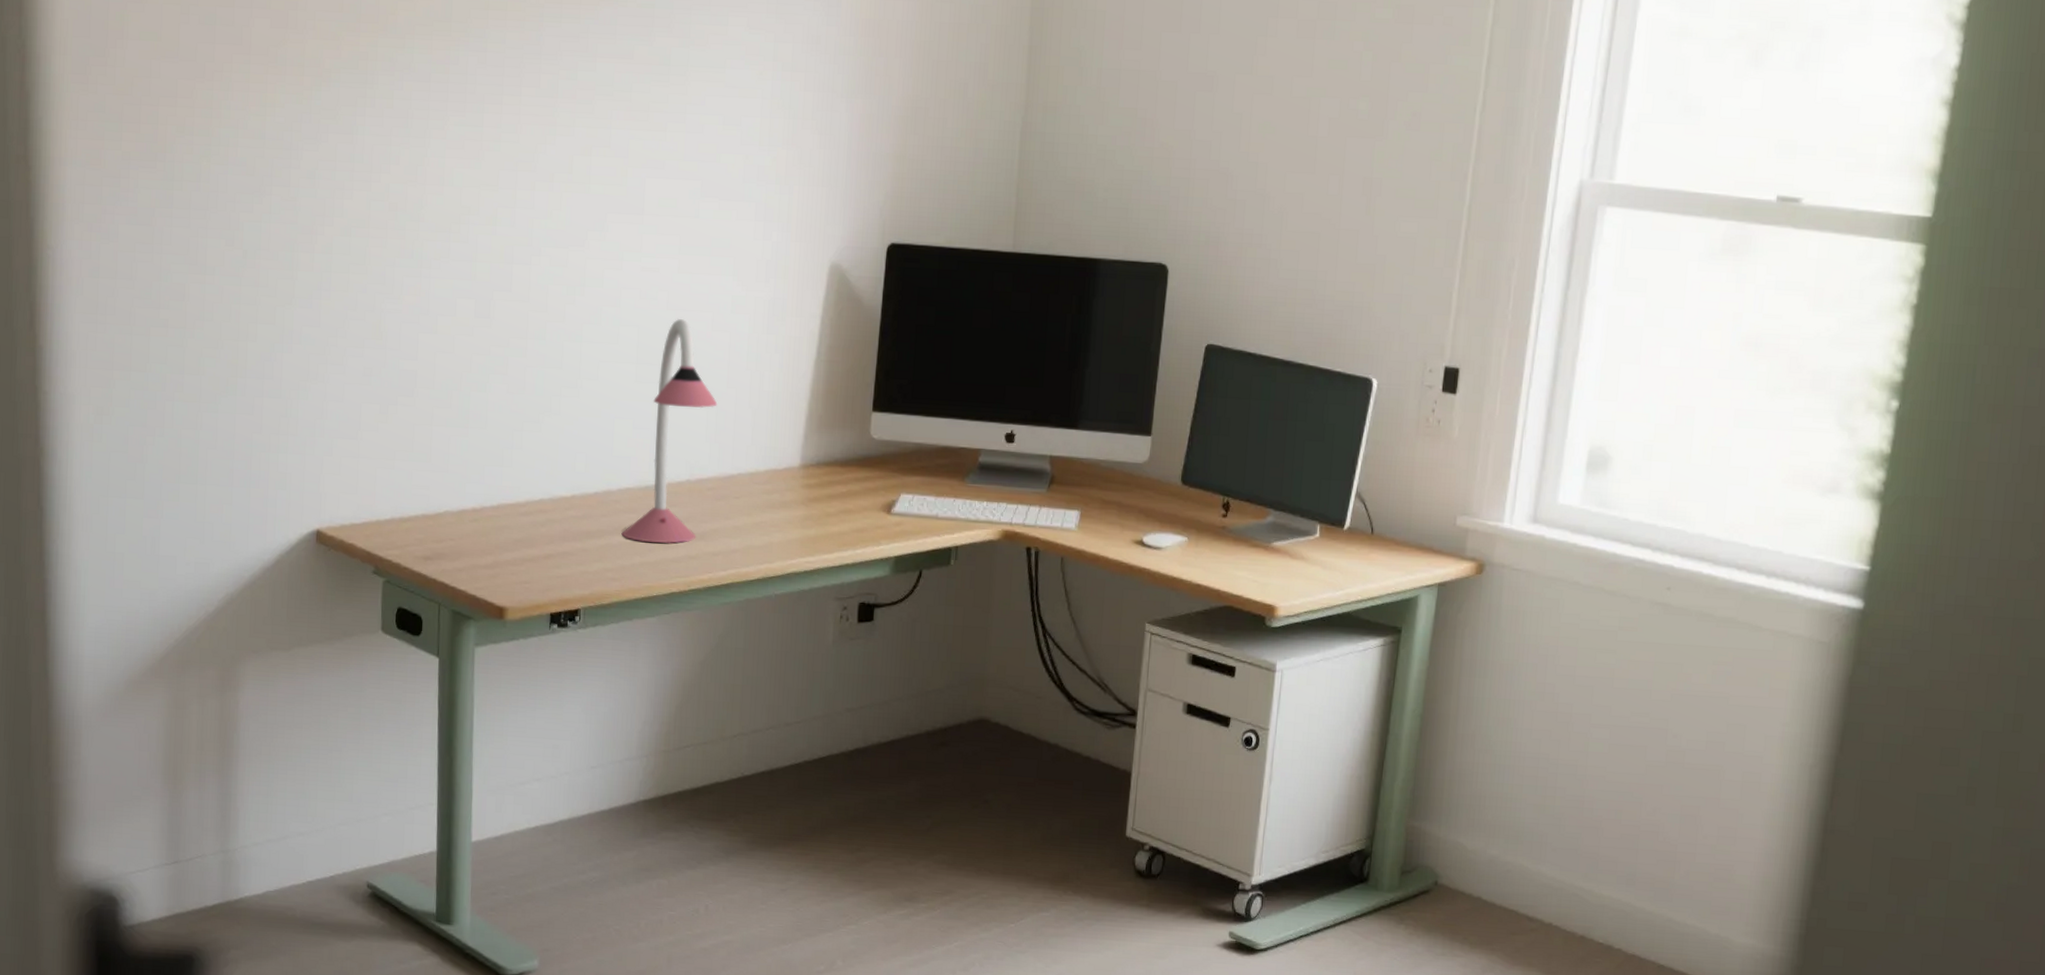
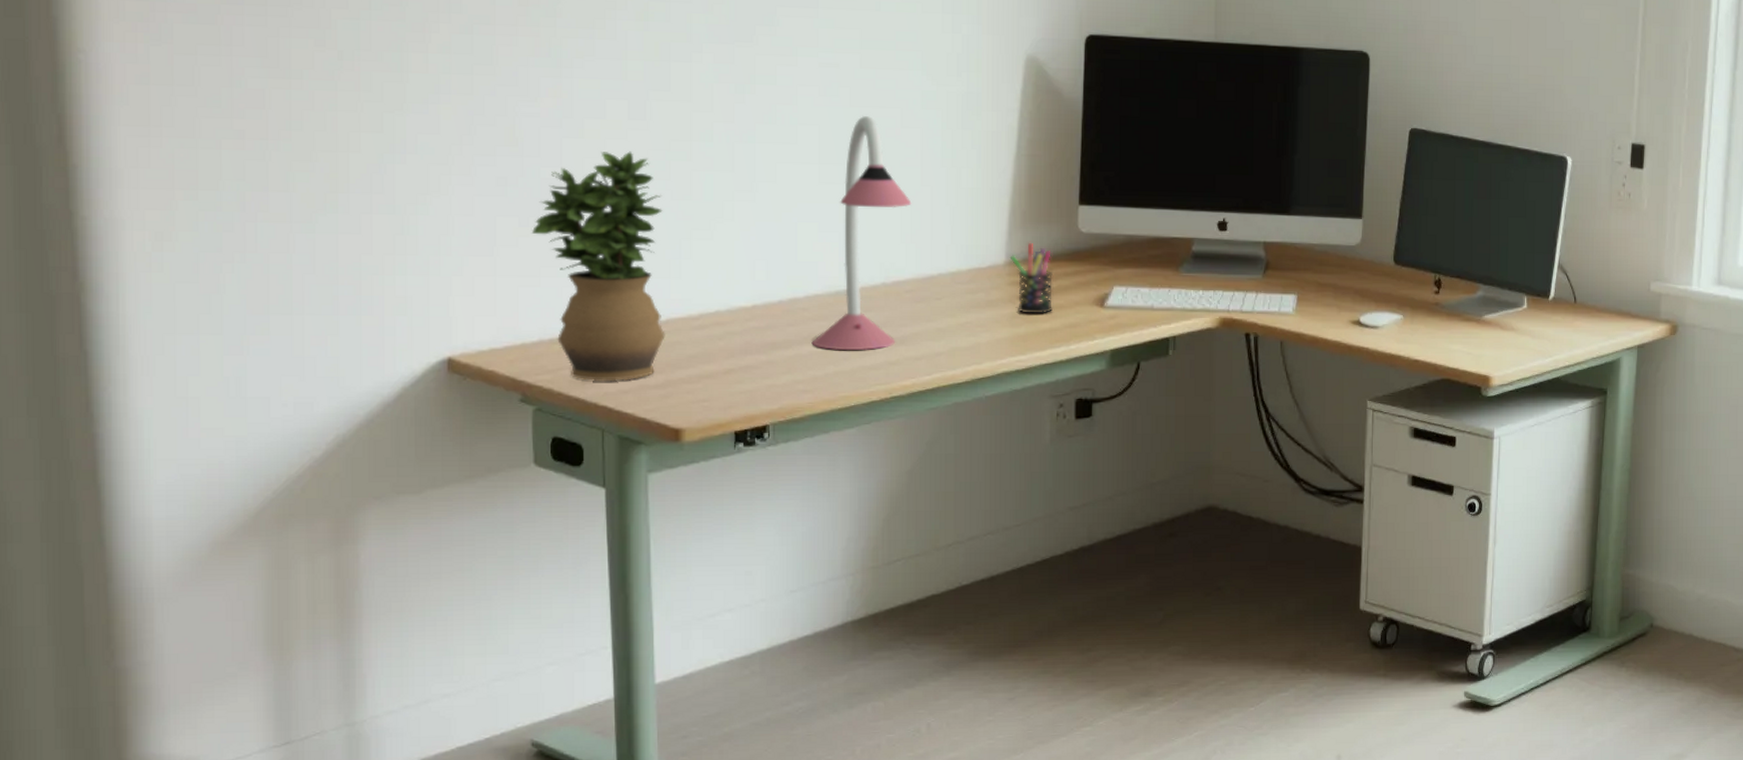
potted plant: none [389,347,499,560] -> present [531,151,665,381]
pen holder: none [804,446,844,518] -> present [1009,242,1053,314]

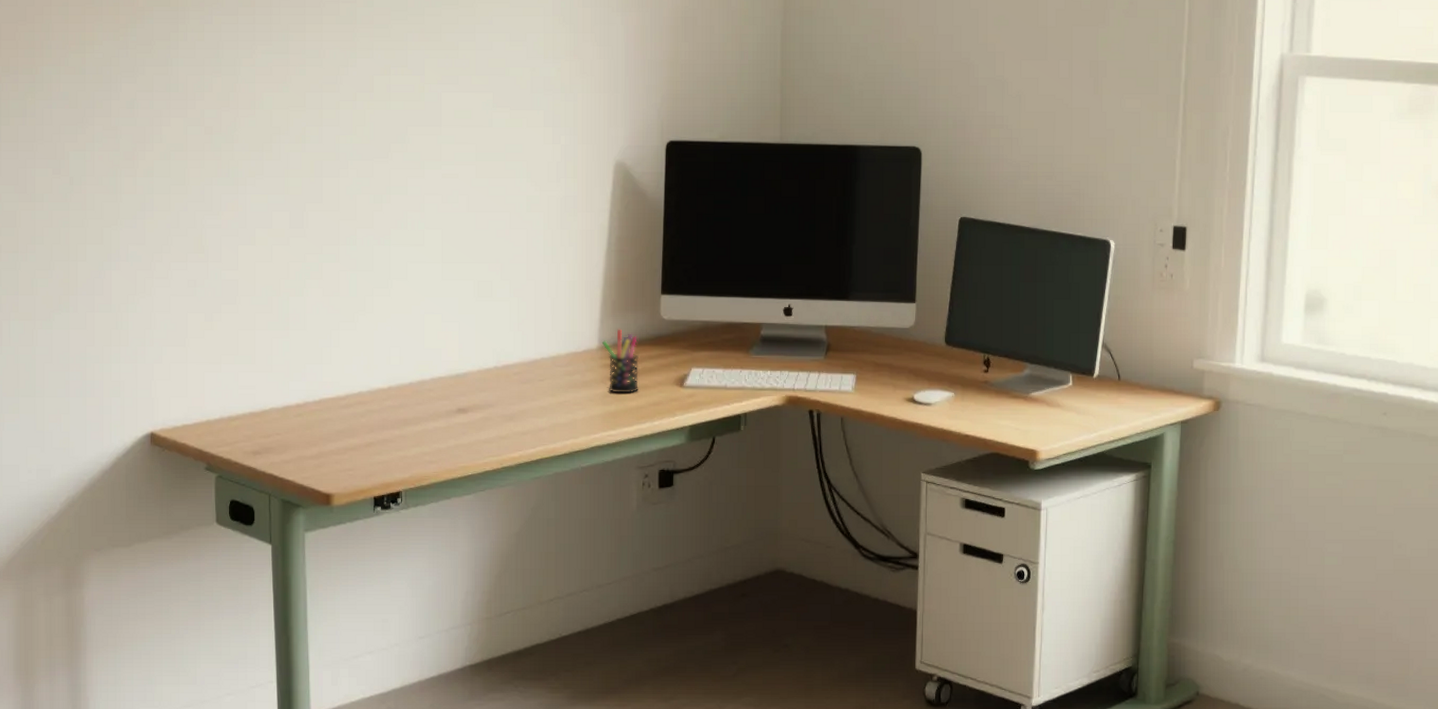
potted plant: present [531,151,665,381] -> none [214,255,319,452]
desk lamp: present [811,116,912,350] -> none [436,220,519,426]

